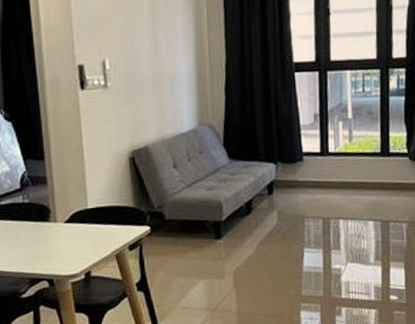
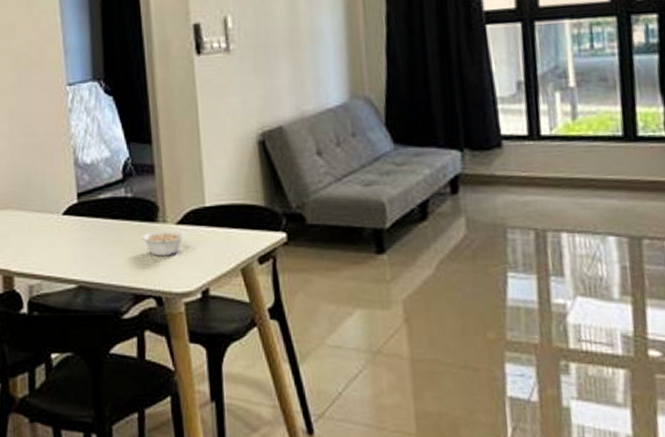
legume: none [37,227,72,248] -> present [142,229,185,256]

